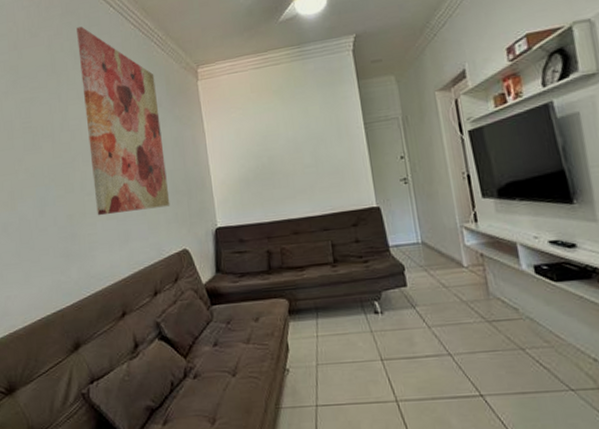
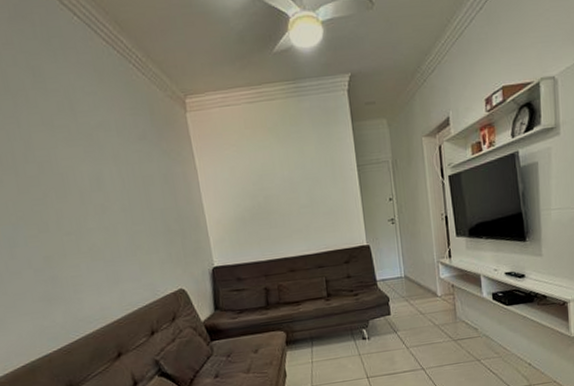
wall art: present [76,26,170,216] -> none [32,36,163,257]

